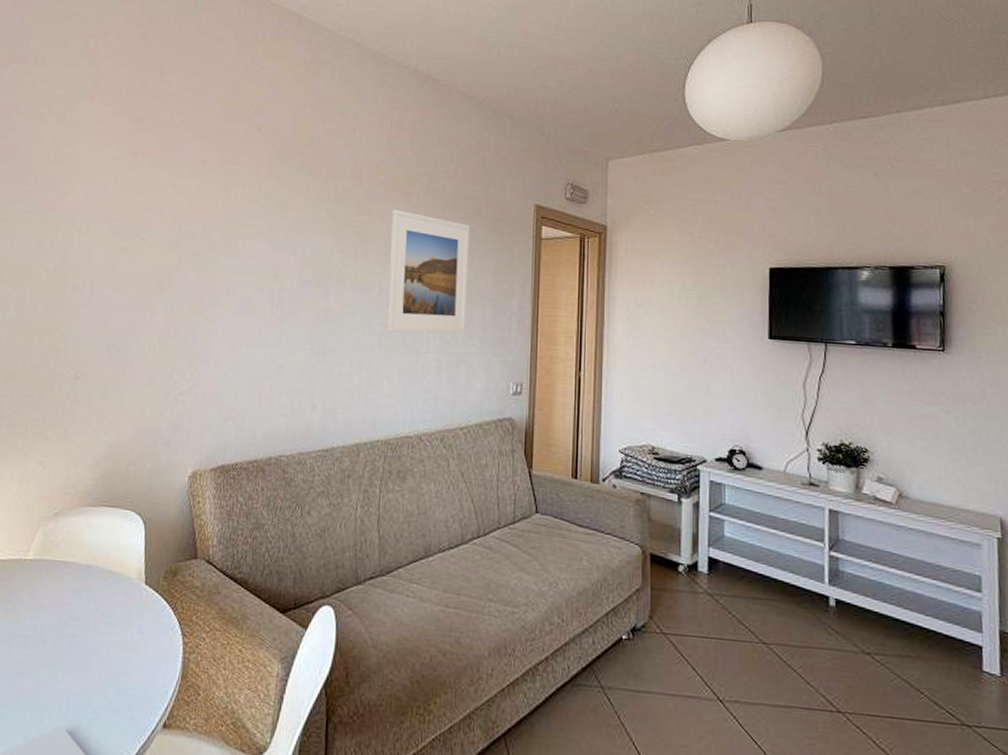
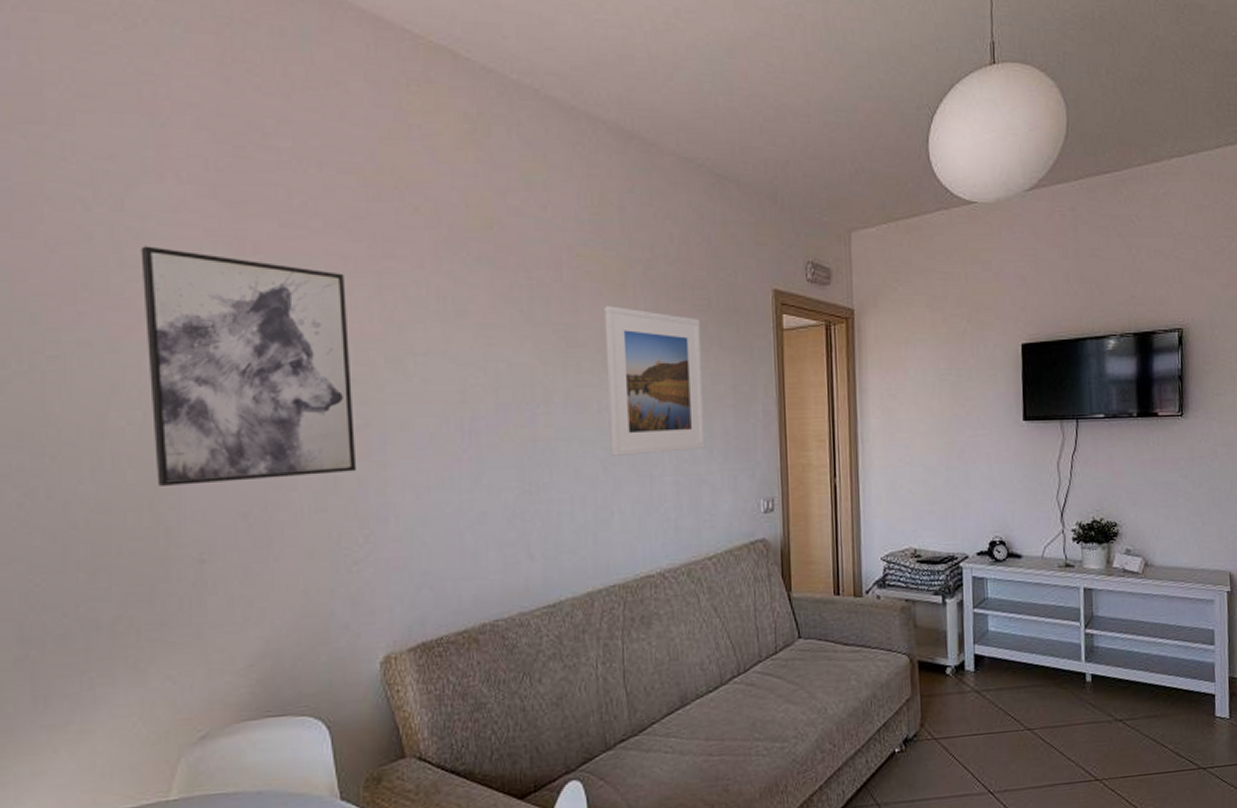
wall art: none [56,147,202,323] -> present [140,246,357,486]

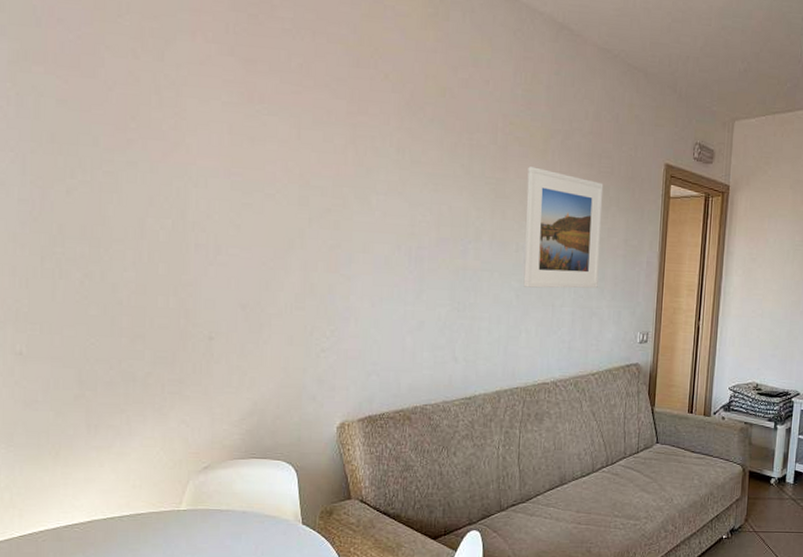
wall art: present [140,246,357,486] -> none [175,90,329,281]

